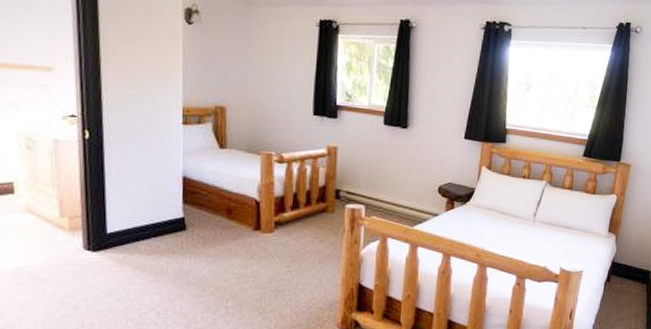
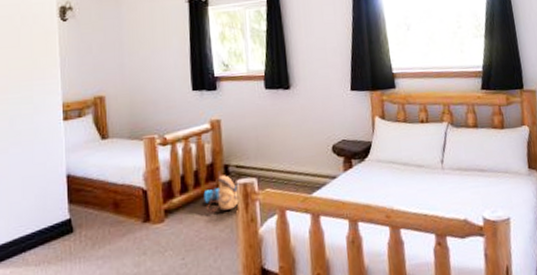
backpack: none [313,194,348,231] -> present [203,171,240,214]

